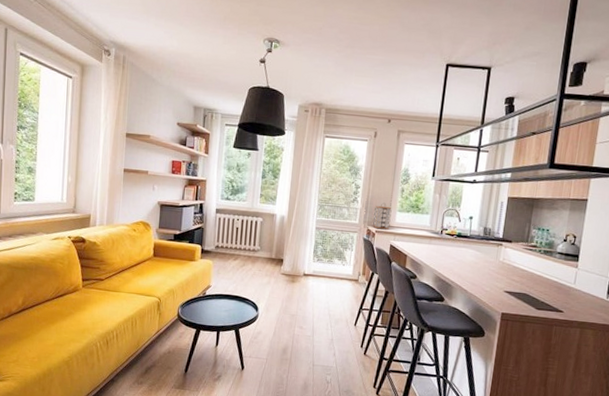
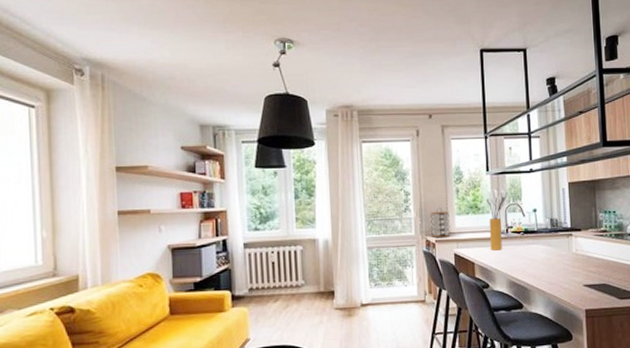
vase: none [423,195,449,249] -> present [486,190,508,252]

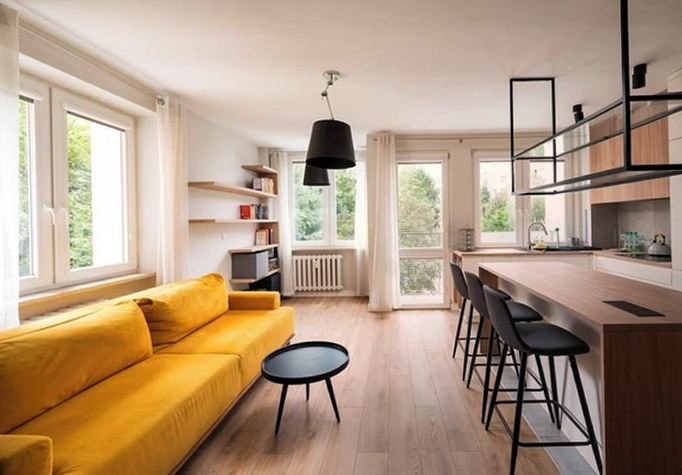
vase: present [486,190,508,252] -> none [511,210,532,267]

